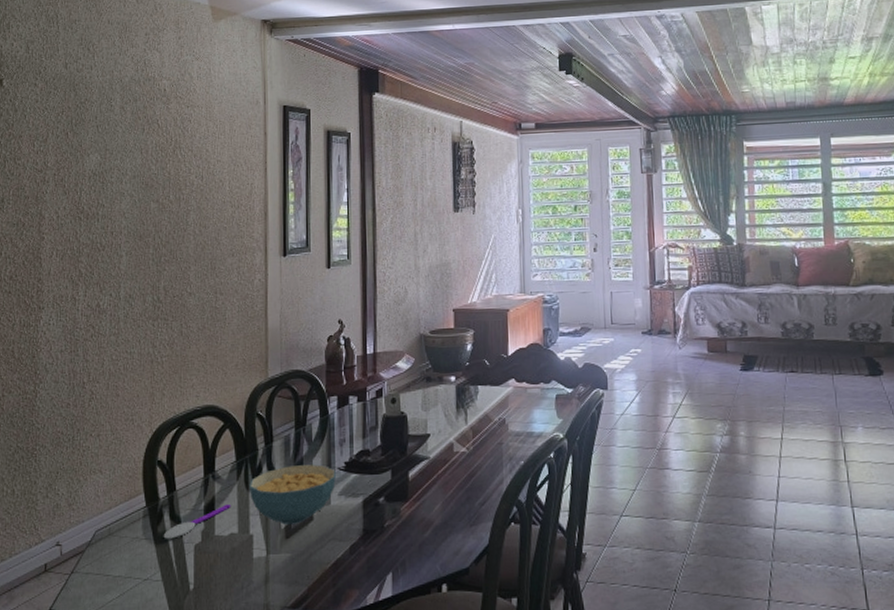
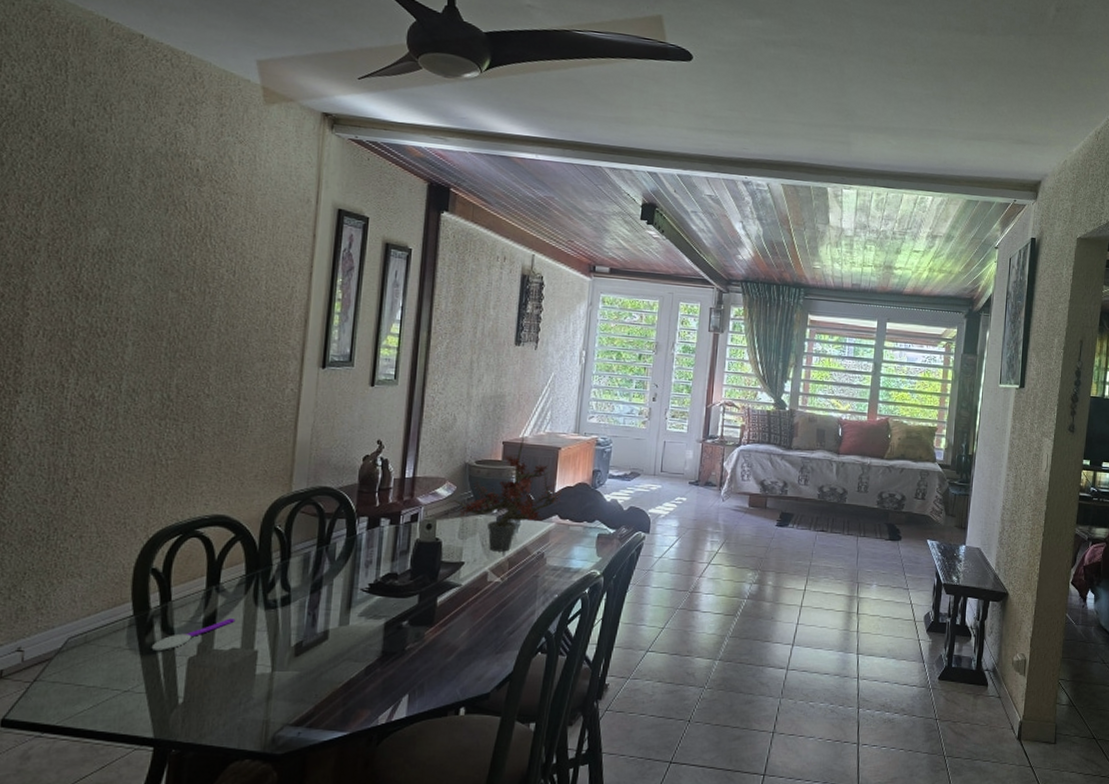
cereal bowl: present [250,464,336,525] -> none [258,583,358,642]
potted plant: none [409,303,516,421] -> present [448,437,563,552]

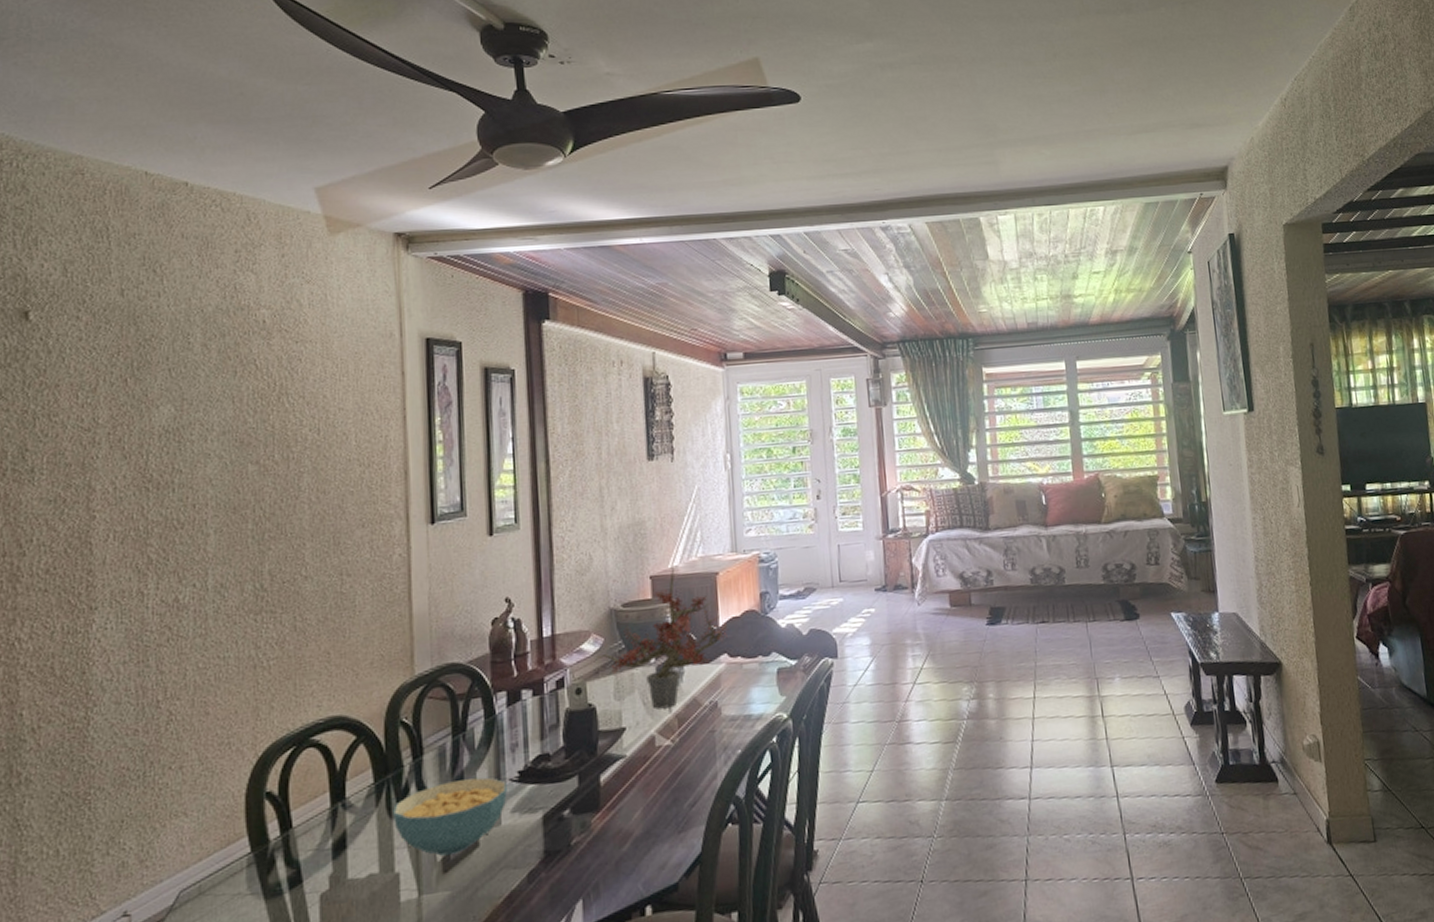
spoon: present [151,618,236,650] -> none [276,838,369,891]
cereal bowl: none [258,583,358,642] -> present [393,777,507,856]

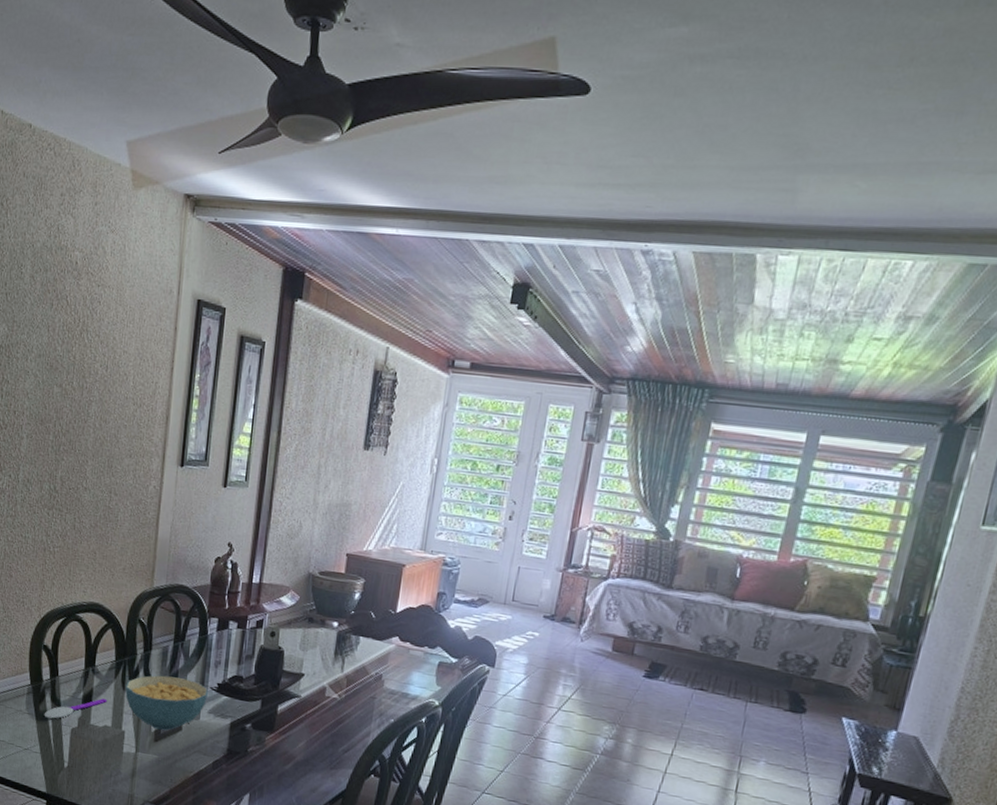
spoon: none [276,838,369,891] -> present [44,698,108,719]
potted plant: present [597,567,728,710] -> none [291,550,405,669]

